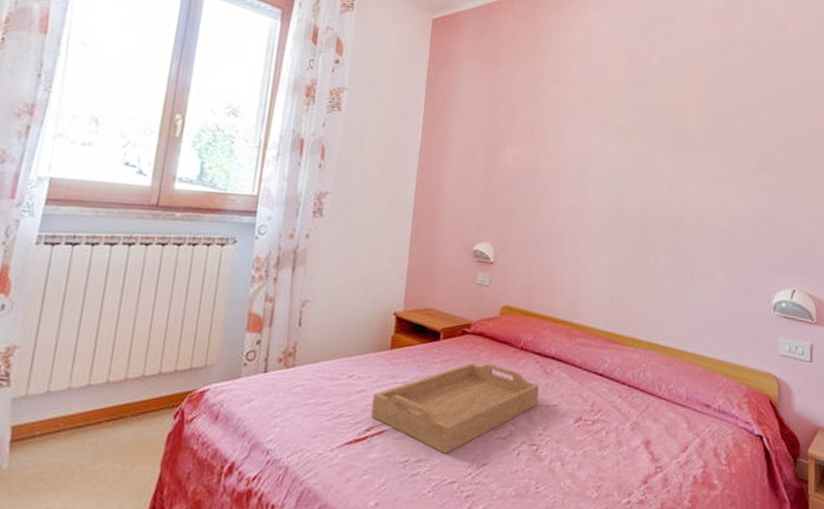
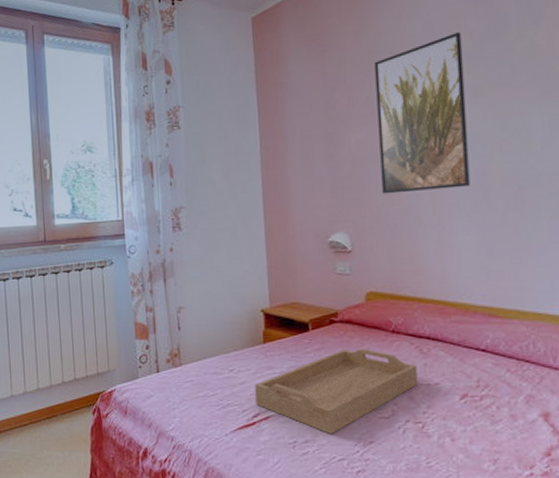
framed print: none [530,76,616,216] -> present [374,32,471,194]

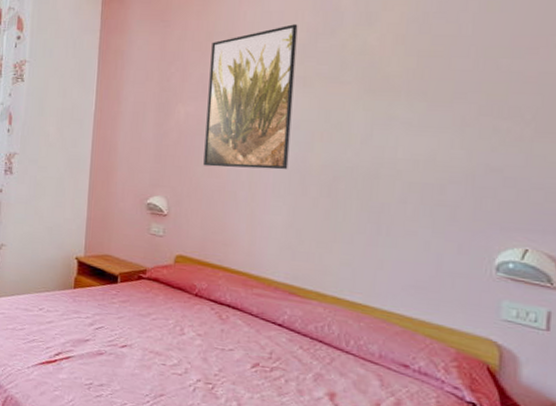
serving tray: present [255,348,418,434] -> none [59,305,214,382]

